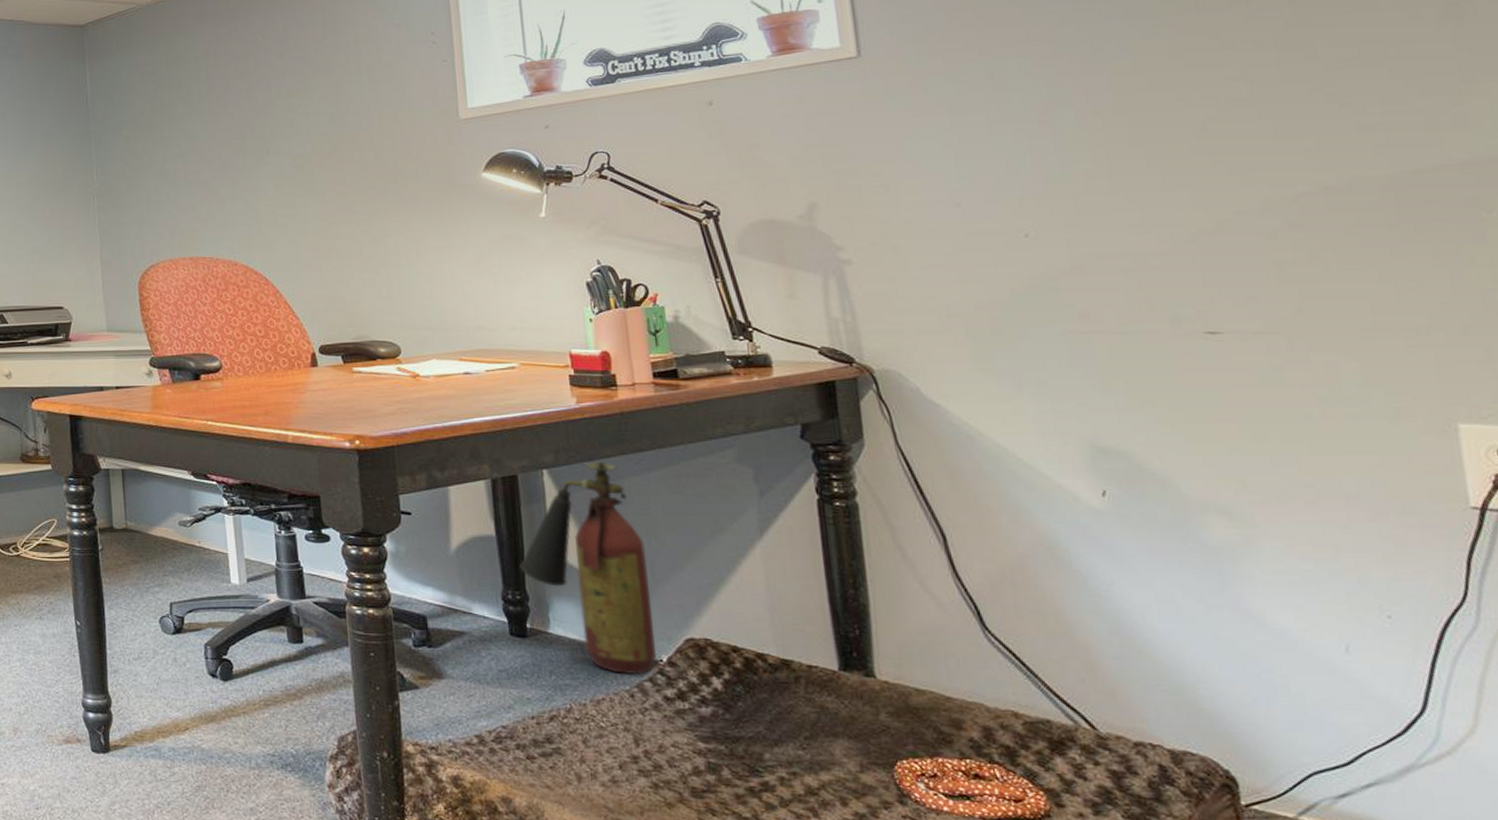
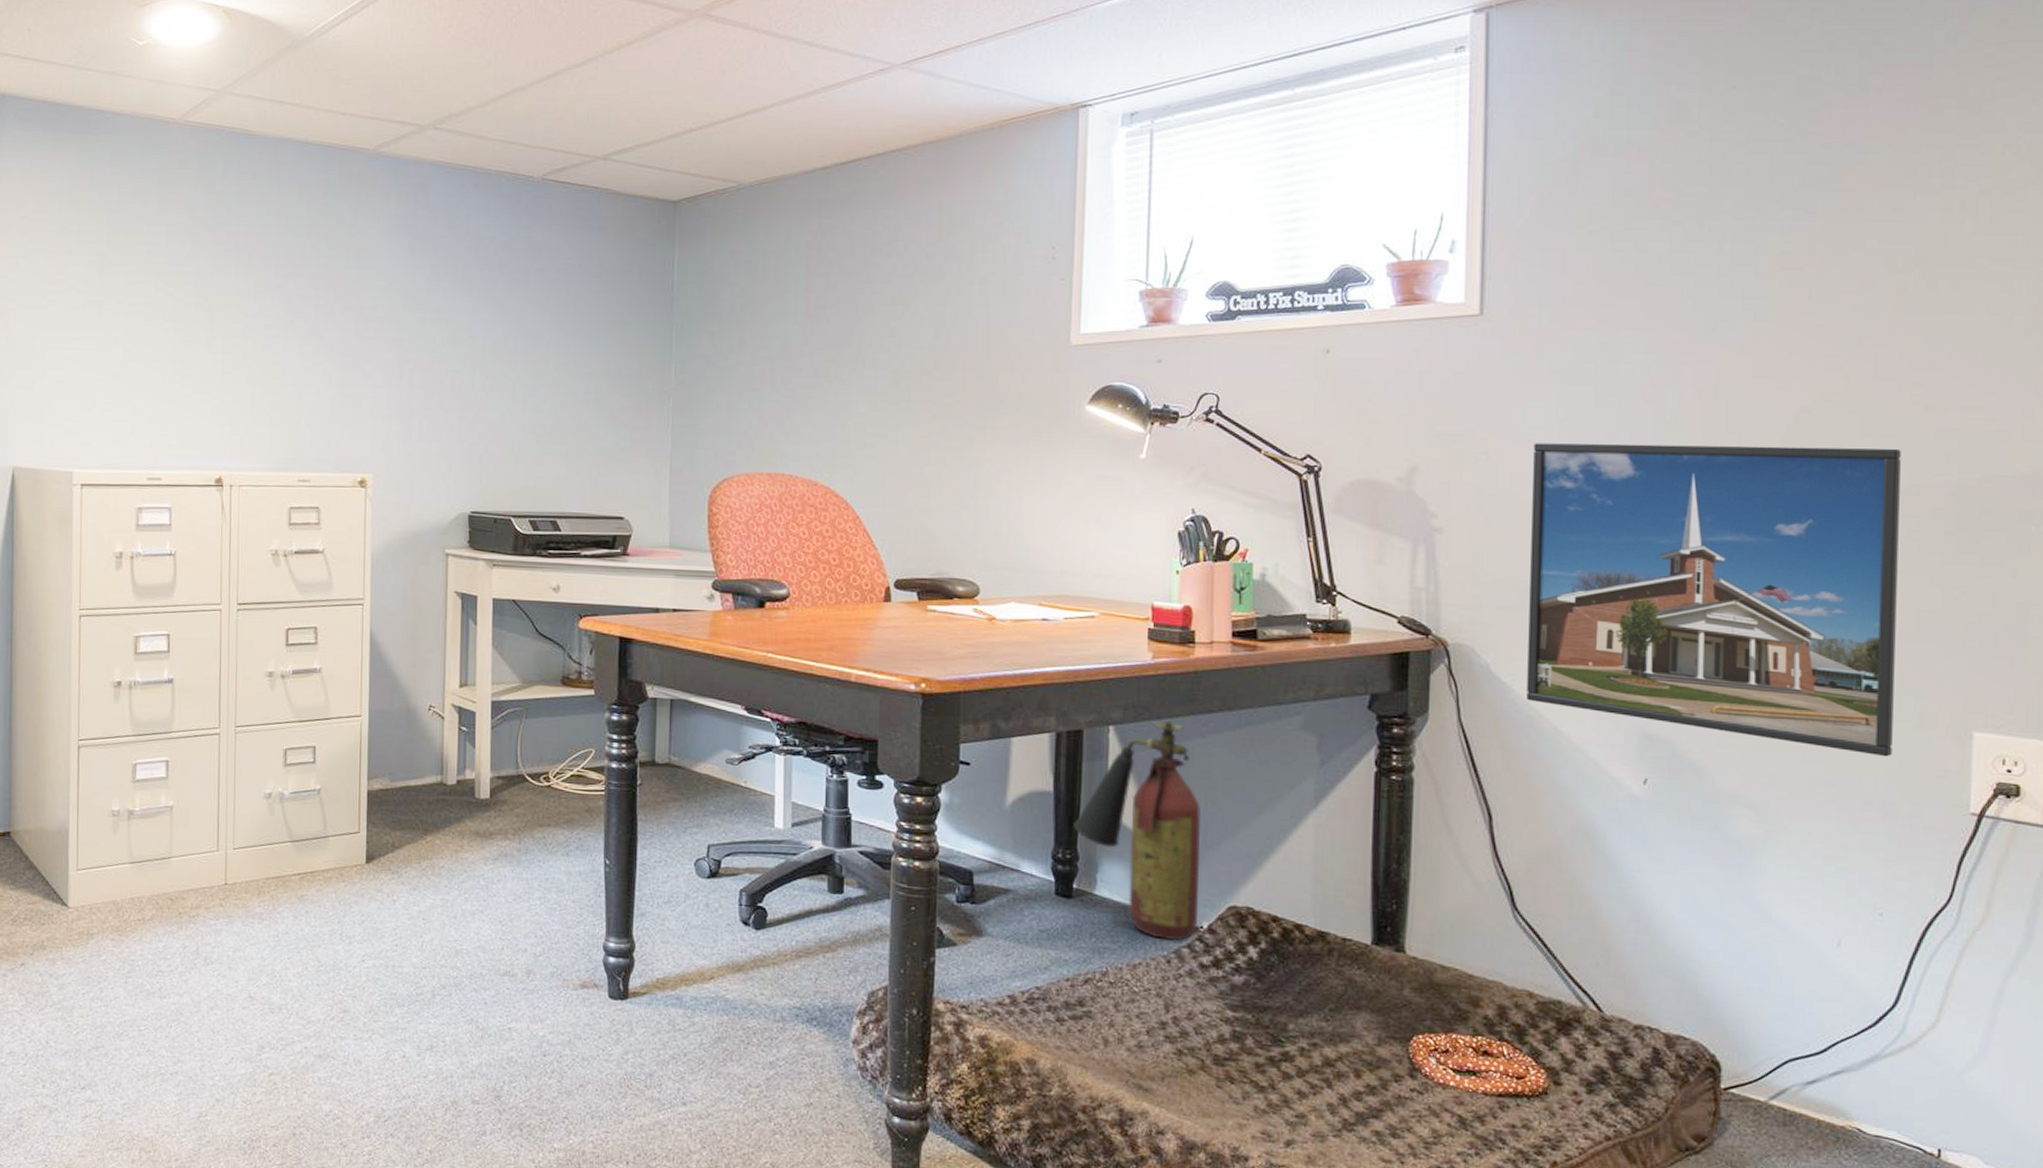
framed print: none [932,147,1371,455] -> present [1527,443,1901,757]

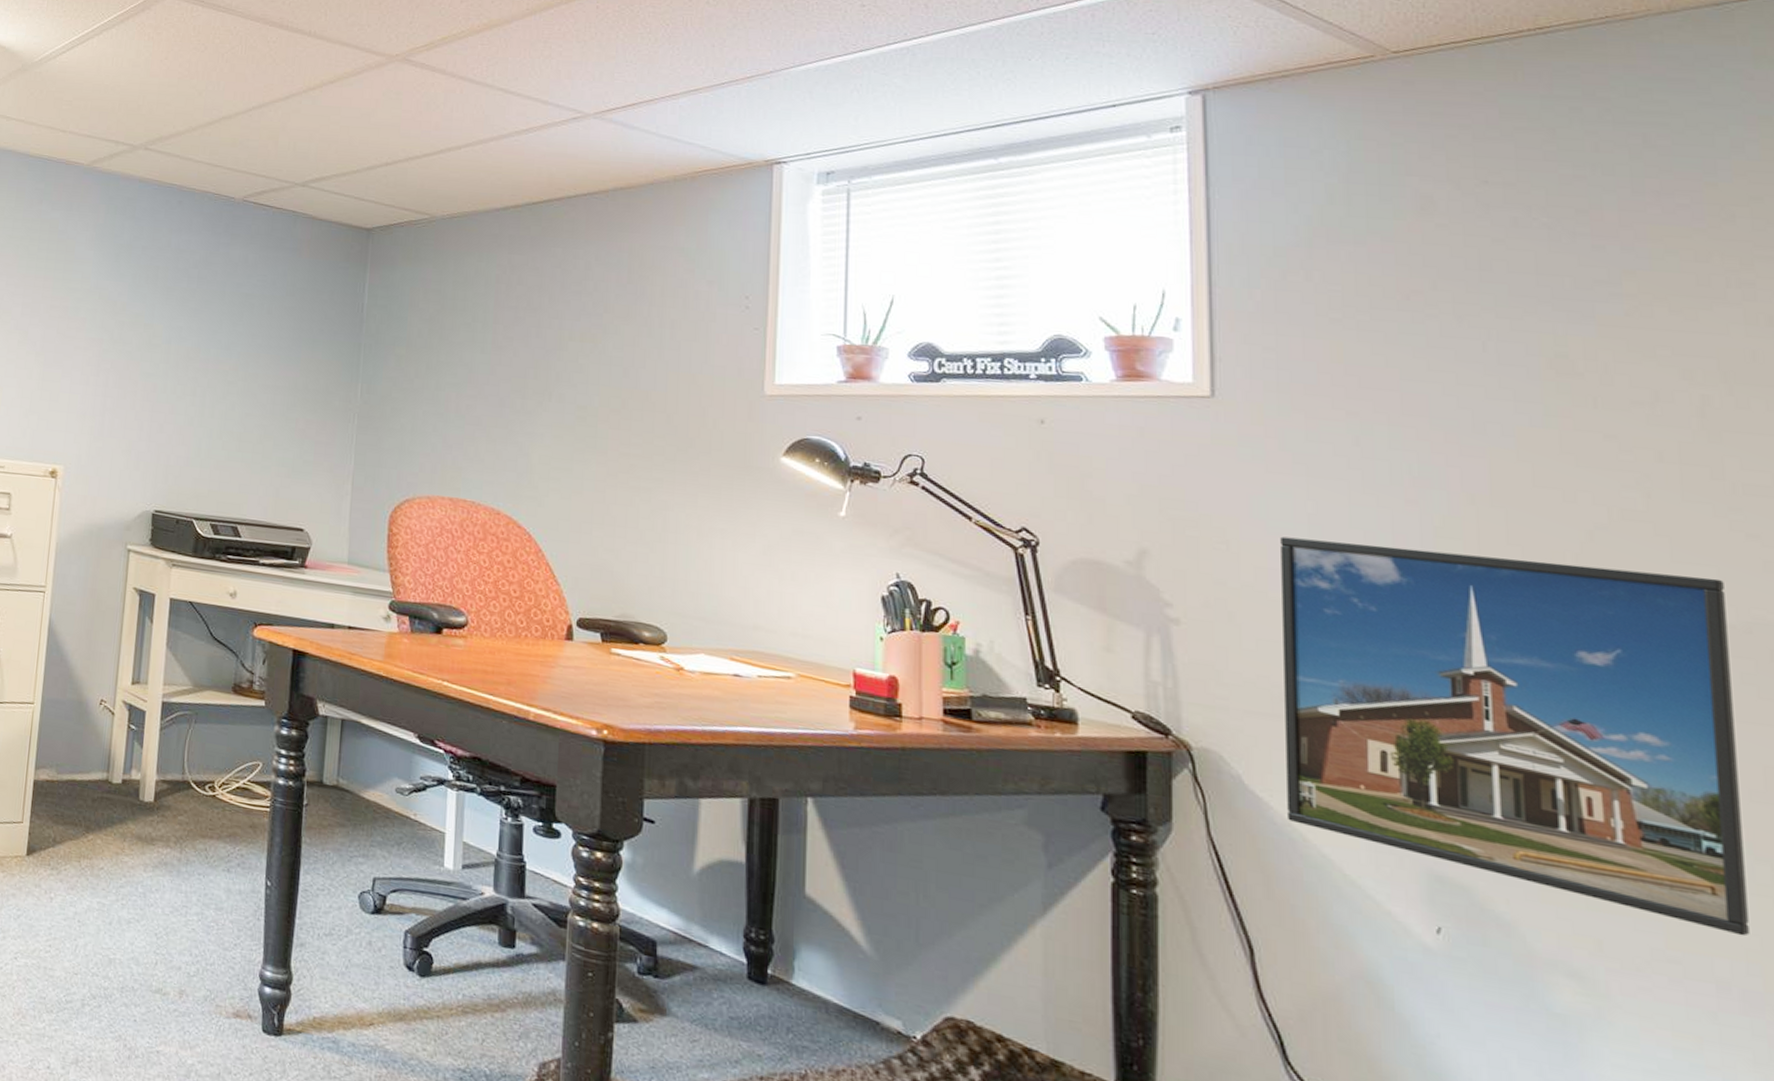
fire extinguisher: present [1073,720,1202,941] -> none [768,797,913,1050]

